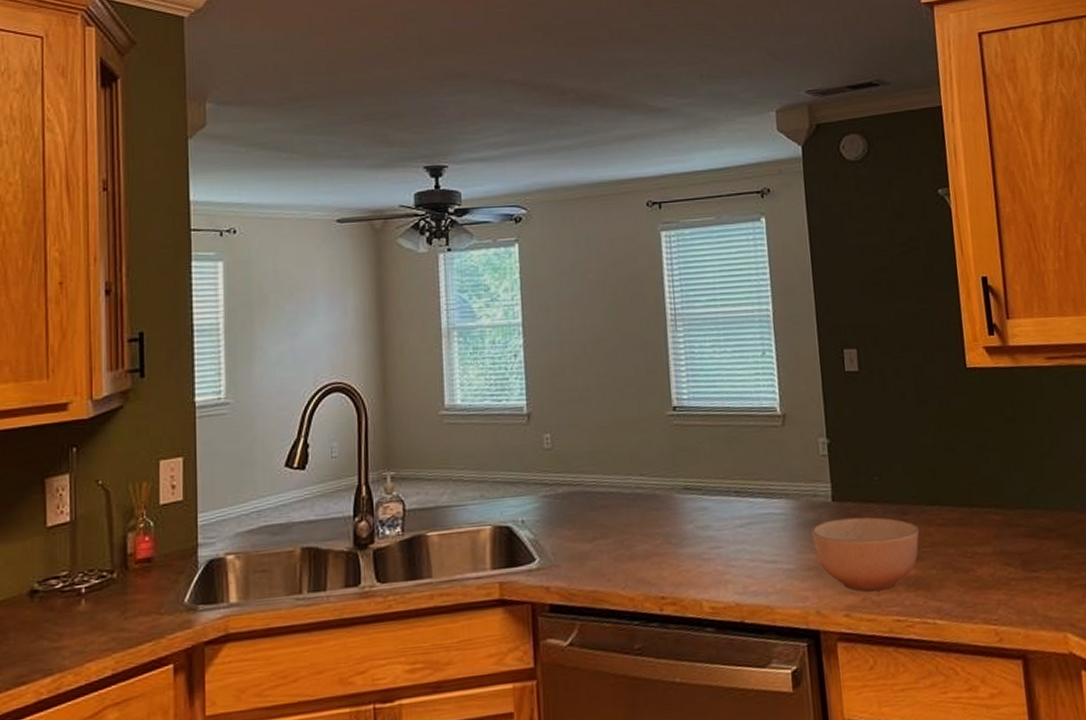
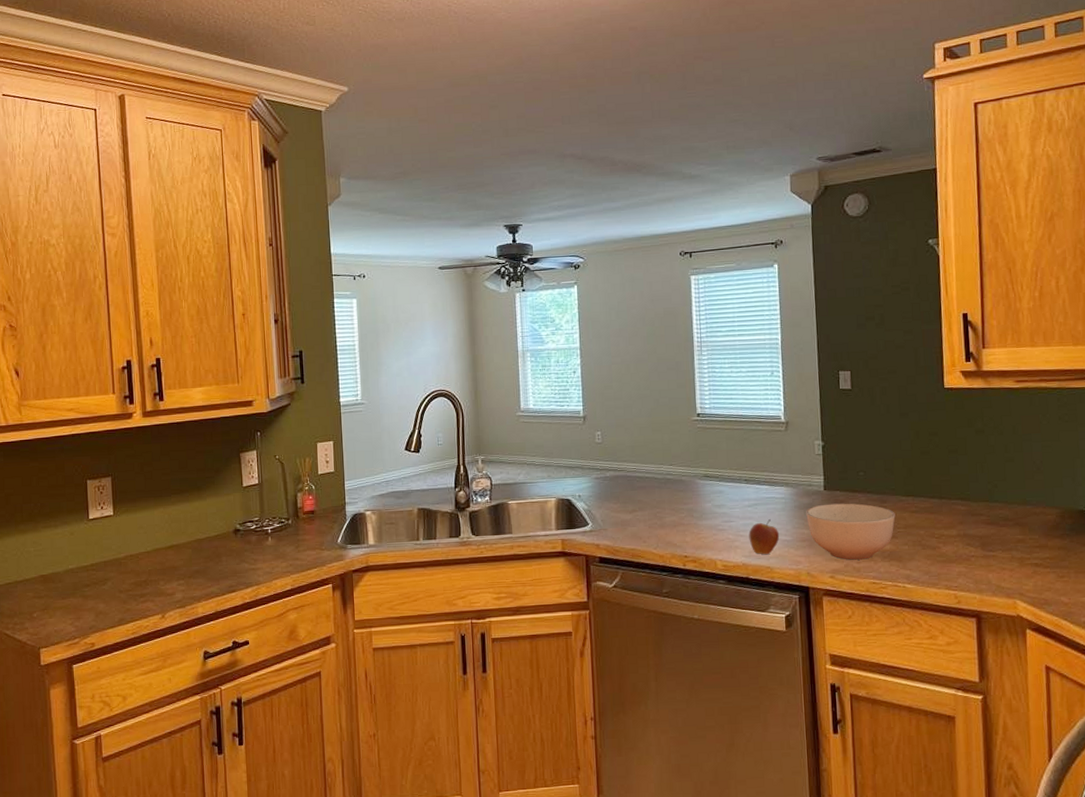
fruit: none [741,542,781,591] -> present [748,519,780,555]

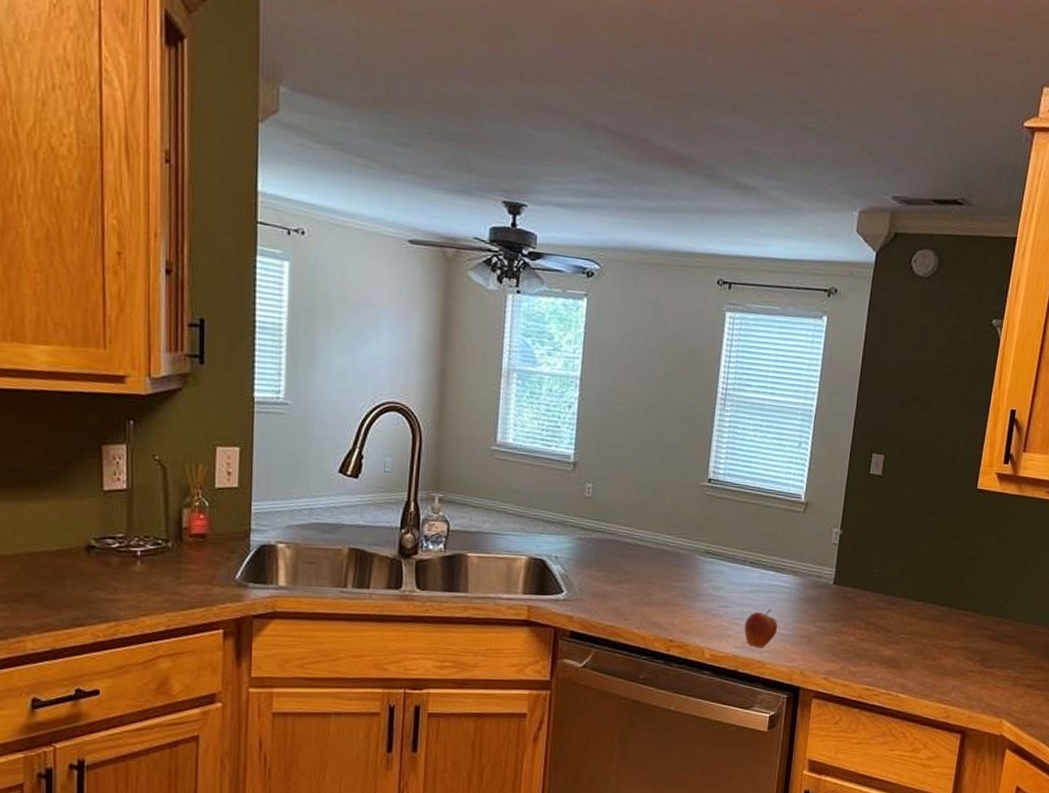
bowl: present [806,503,896,560] -> none [810,599,902,664]

